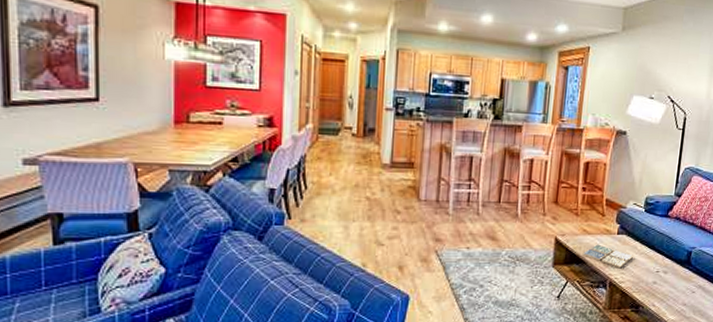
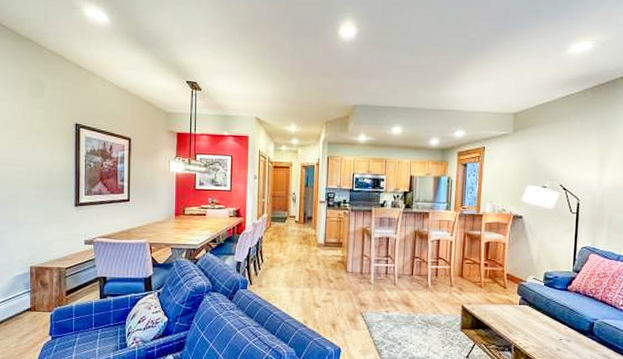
drink coaster: present [582,244,633,269] -> none [487,312,535,335]

